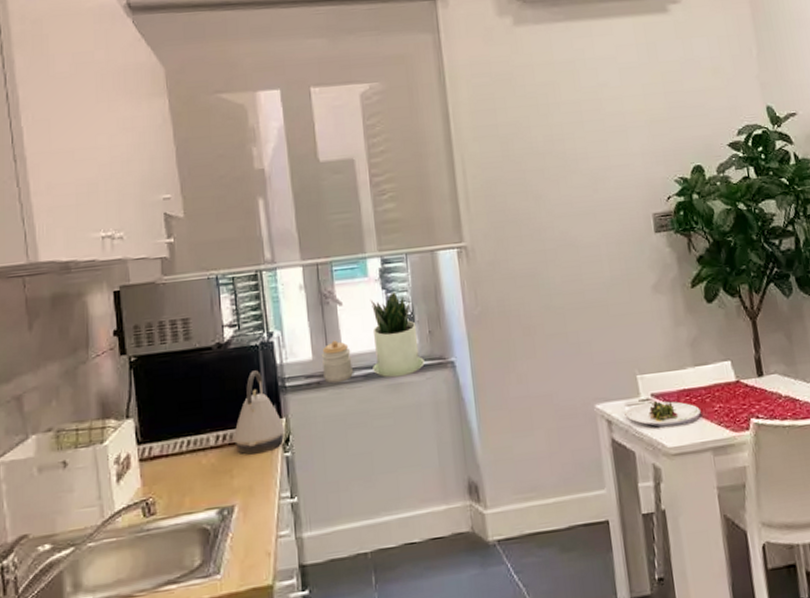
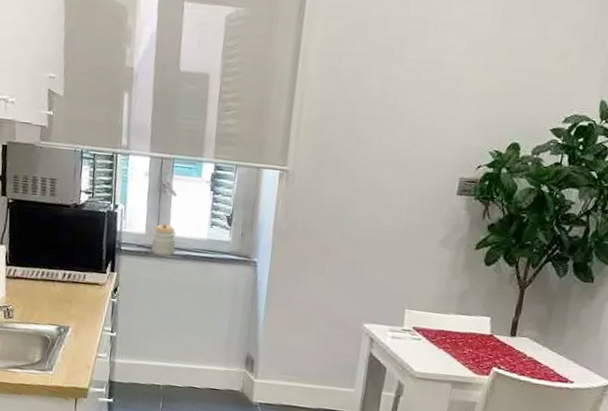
kettle: present [233,370,285,455] -> none [75,231,115,295]
planter: present [370,291,425,378] -> none [191,194,233,264]
salad plate: present [624,401,702,428] -> none [386,332,452,359]

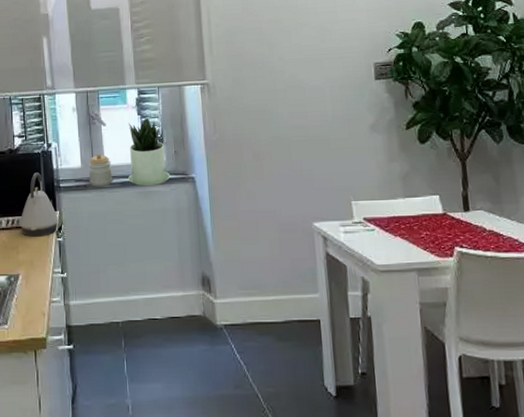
kettle: none [75,231,115,295] -> present [19,172,58,237]
planter: none [191,194,233,264] -> present [128,117,170,187]

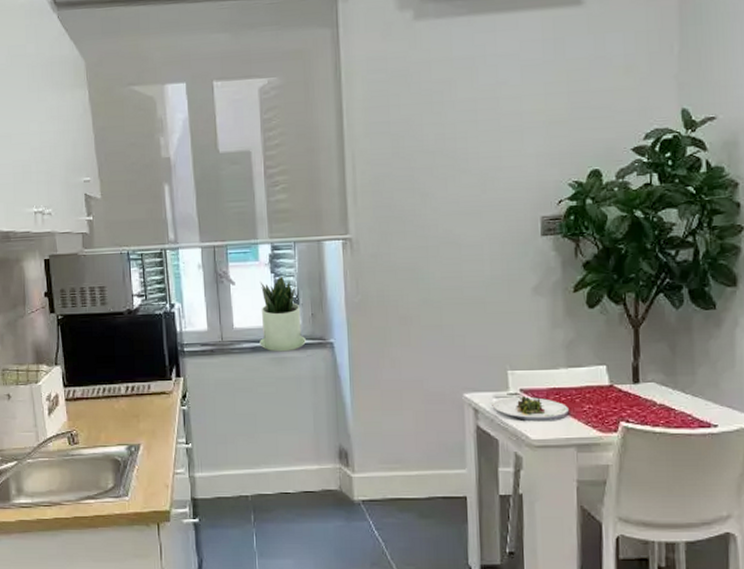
kettle: present [19,172,58,237] -> none [139,335,182,405]
jar: present [88,153,112,187] -> none [215,315,242,352]
salad plate: none [339,224,409,248] -> present [492,396,570,422]

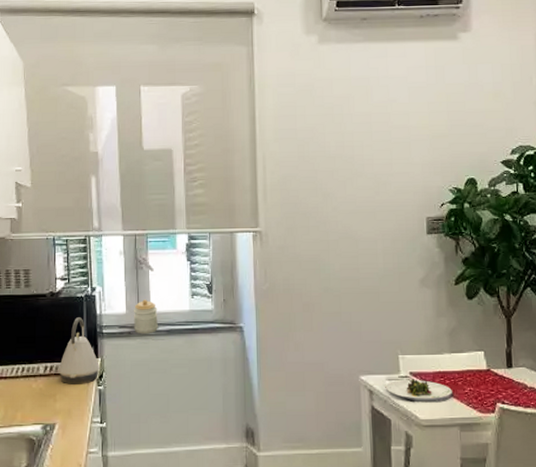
kettle: none [139,335,182,405] -> present [58,317,99,384]
jar: none [215,315,242,352] -> present [133,299,158,334]
planter: present [260,276,306,352] -> none [175,264,218,335]

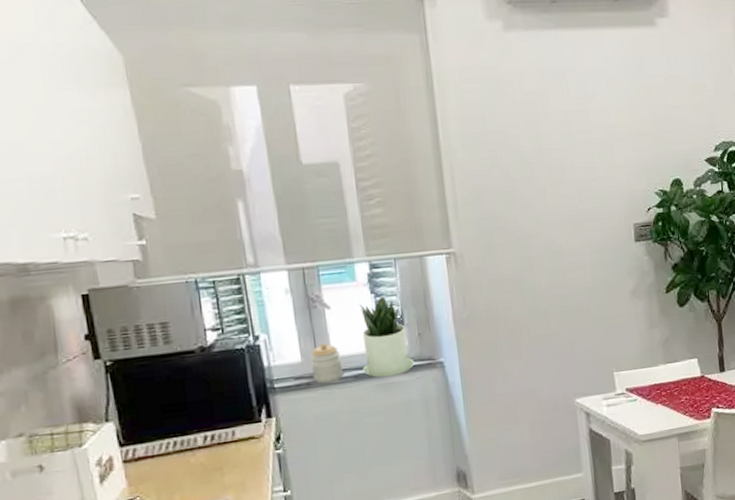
kettle: present [58,317,99,384] -> none [221,372,275,453]
planter: none [175,264,218,335] -> present [358,295,414,379]
salad plate: present [385,379,453,403] -> none [601,394,670,419]

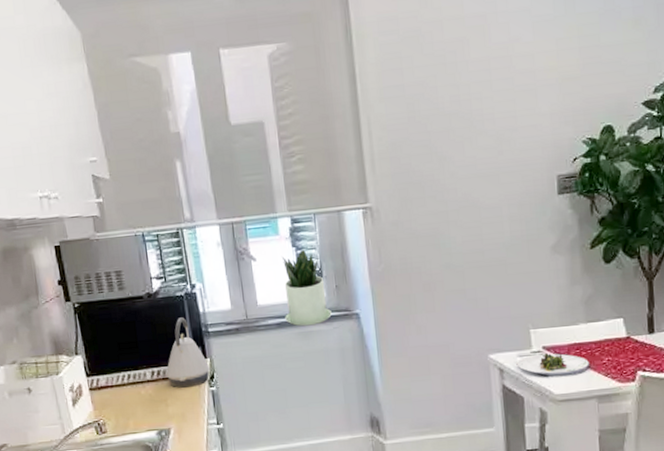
kettle: none [221,372,275,453] -> present [166,317,210,388]
jar: present [310,343,343,384] -> none [238,292,268,330]
salad plate: none [601,394,670,419] -> present [516,353,590,377]

